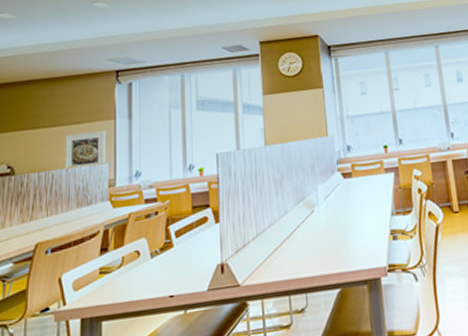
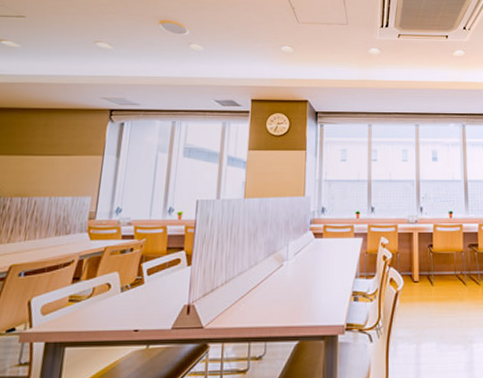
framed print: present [65,130,106,172] -> none [47,164,93,200]

